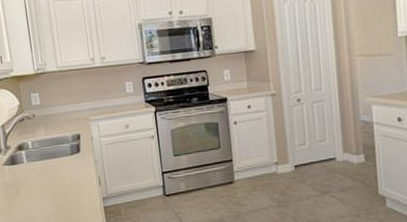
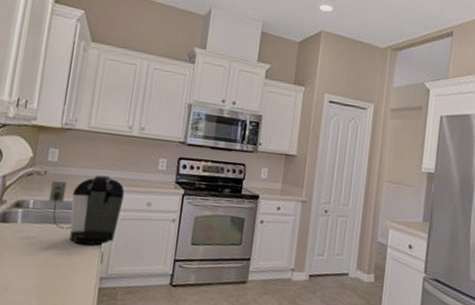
coffee maker: none [40,108,105,173] -> present [48,175,125,246]

